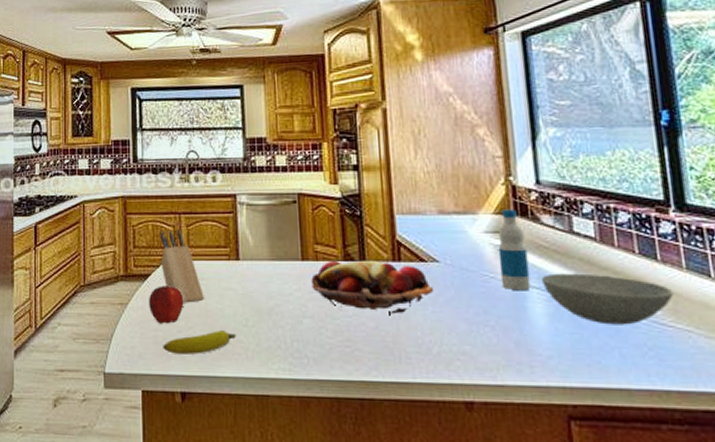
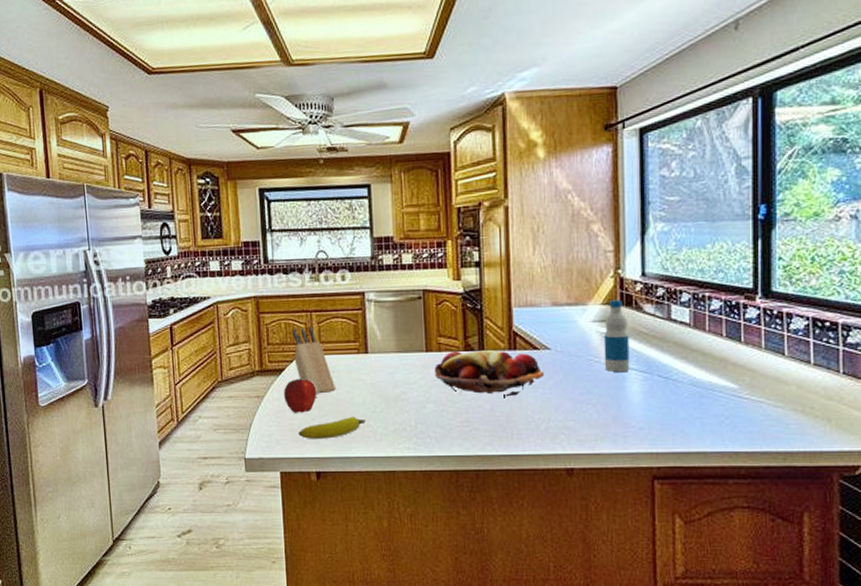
bowl: present [541,273,674,325] -> none [639,355,751,399]

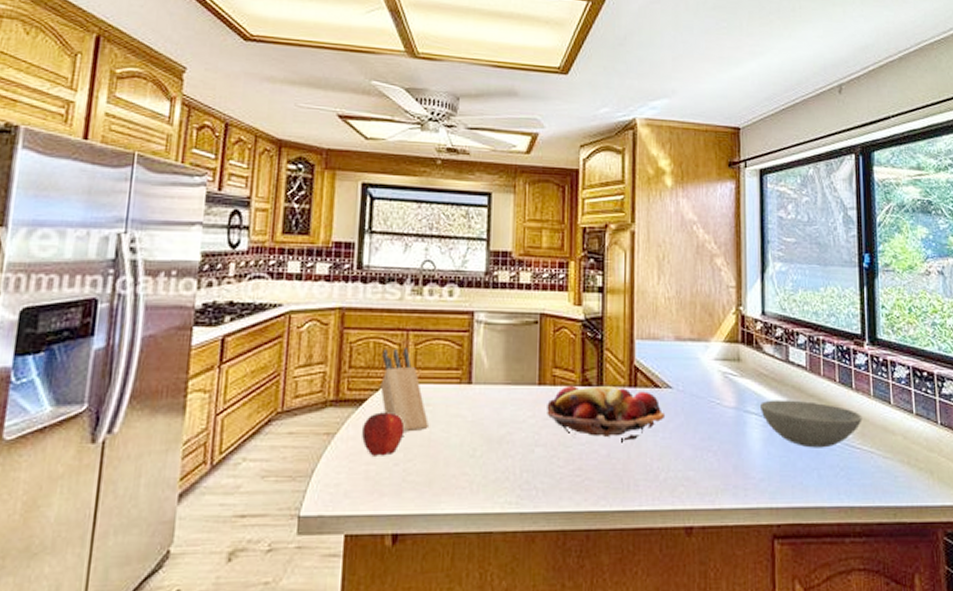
banana: present [298,416,365,439] -> none [375,461,461,490]
bottle: present [603,300,630,373] -> none [725,338,751,417]
bowl: none [639,355,751,399] -> present [759,400,863,448]

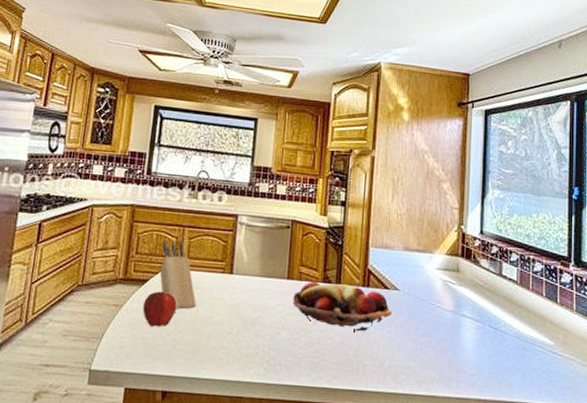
bowl: present [759,400,863,448] -> none [474,307,565,352]

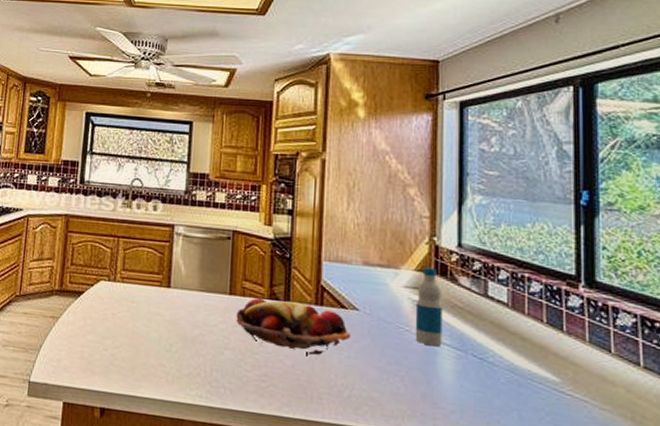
apple: present [143,291,177,327] -> none [79,304,114,341]
knife block: present [159,240,196,310] -> none [95,251,133,324]
bottle: none [444,252,467,320] -> present [415,267,443,347]

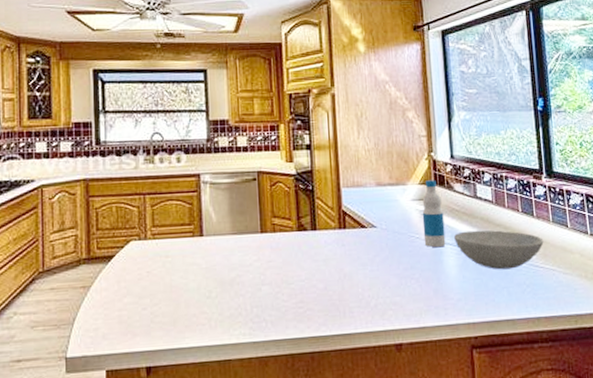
fruit basket: present [236,297,351,355] -> none [269,228,373,276]
bowl: none [452,333,575,390] -> present [453,230,544,270]

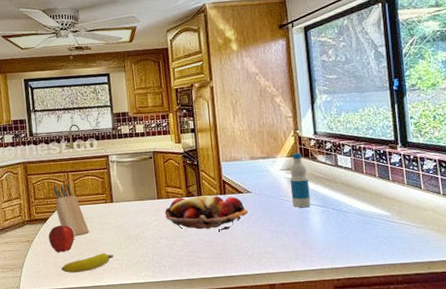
apple: none [113,265,149,303] -> present [49,225,75,253]
knife block: none [124,209,169,281] -> present [53,183,89,237]
banana: none [128,303,200,331] -> present [61,252,114,273]
fruit basket: none [269,228,373,276] -> present [165,195,249,231]
bowl: present [453,230,544,270] -> none [317,192,399,225]

